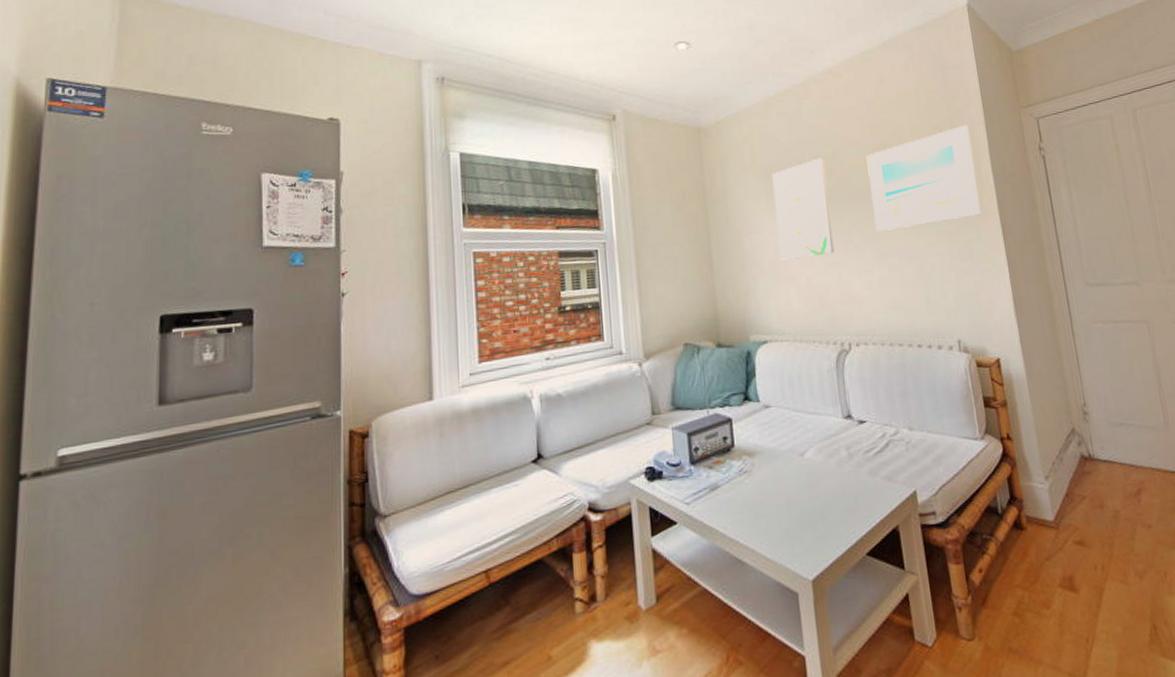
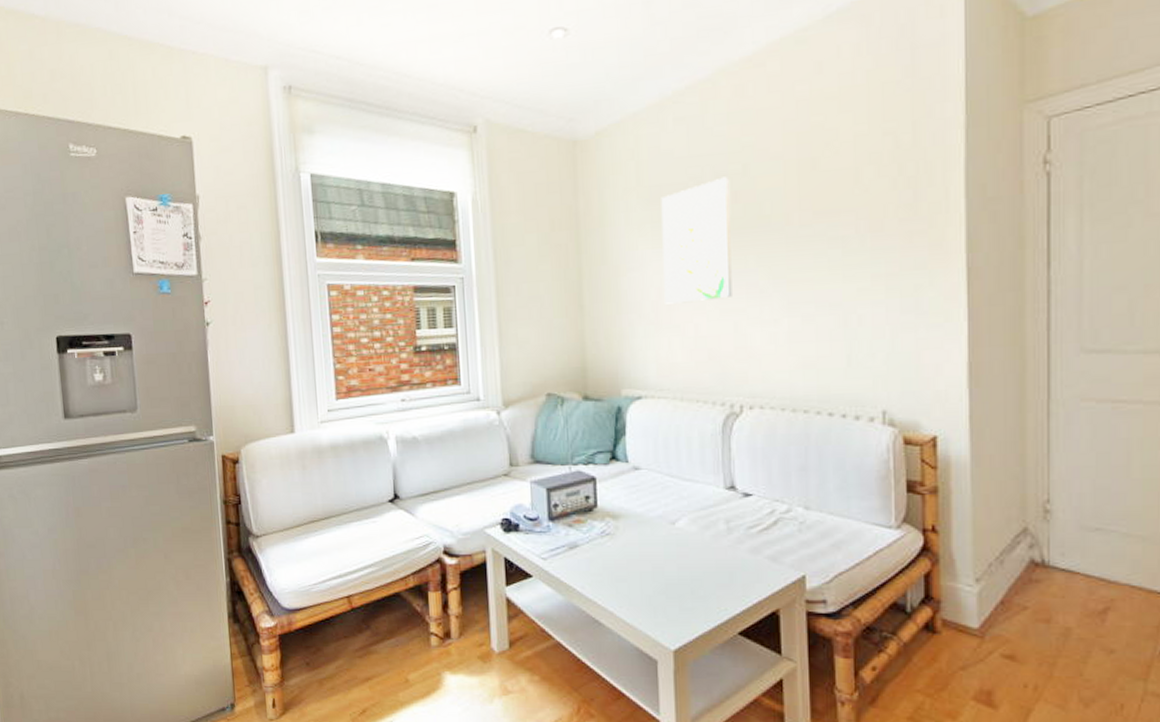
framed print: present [866,124,981,233] -> none [787,128,940,274]

